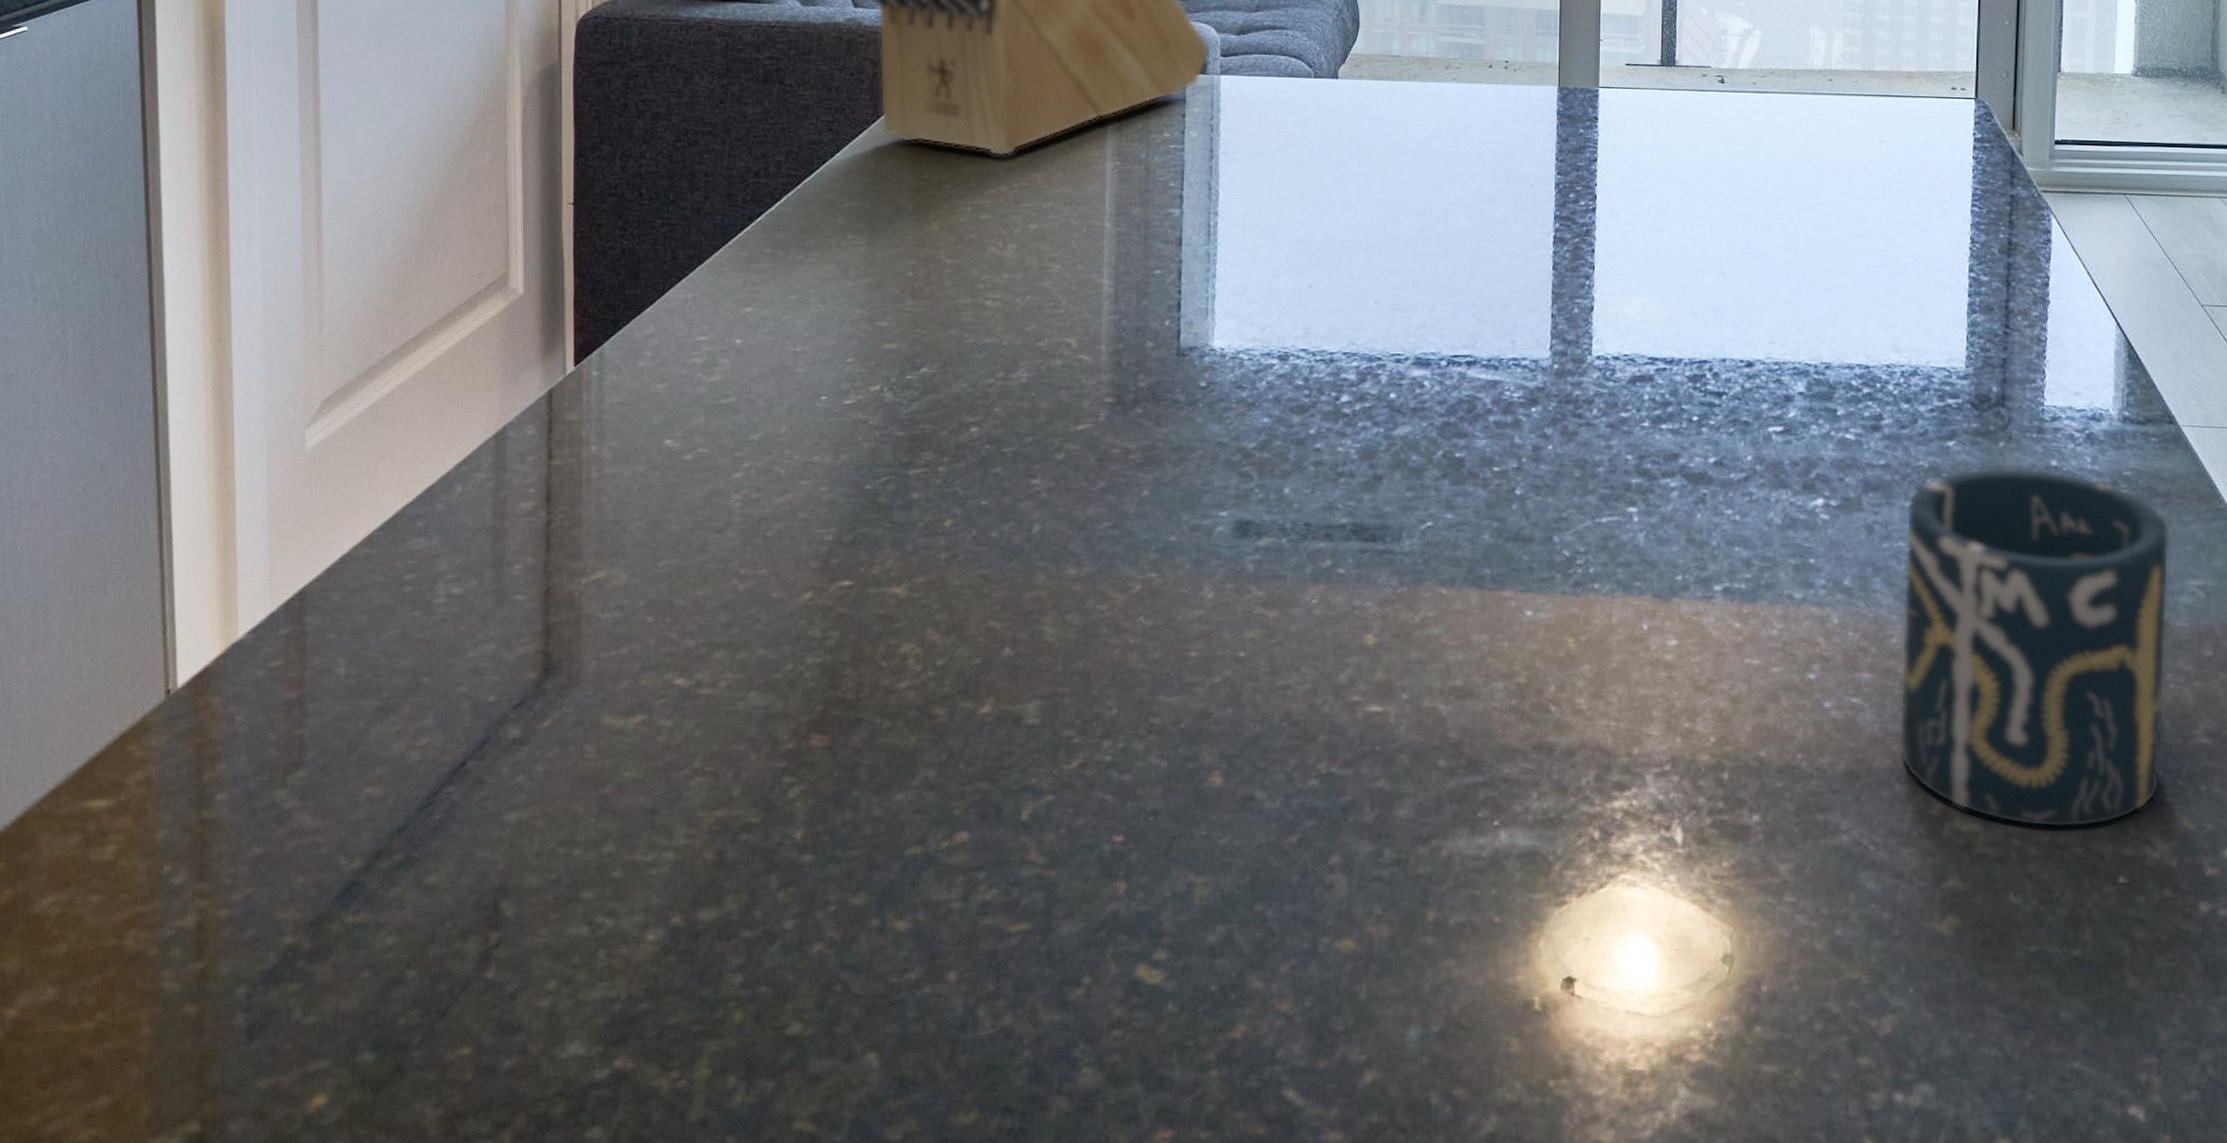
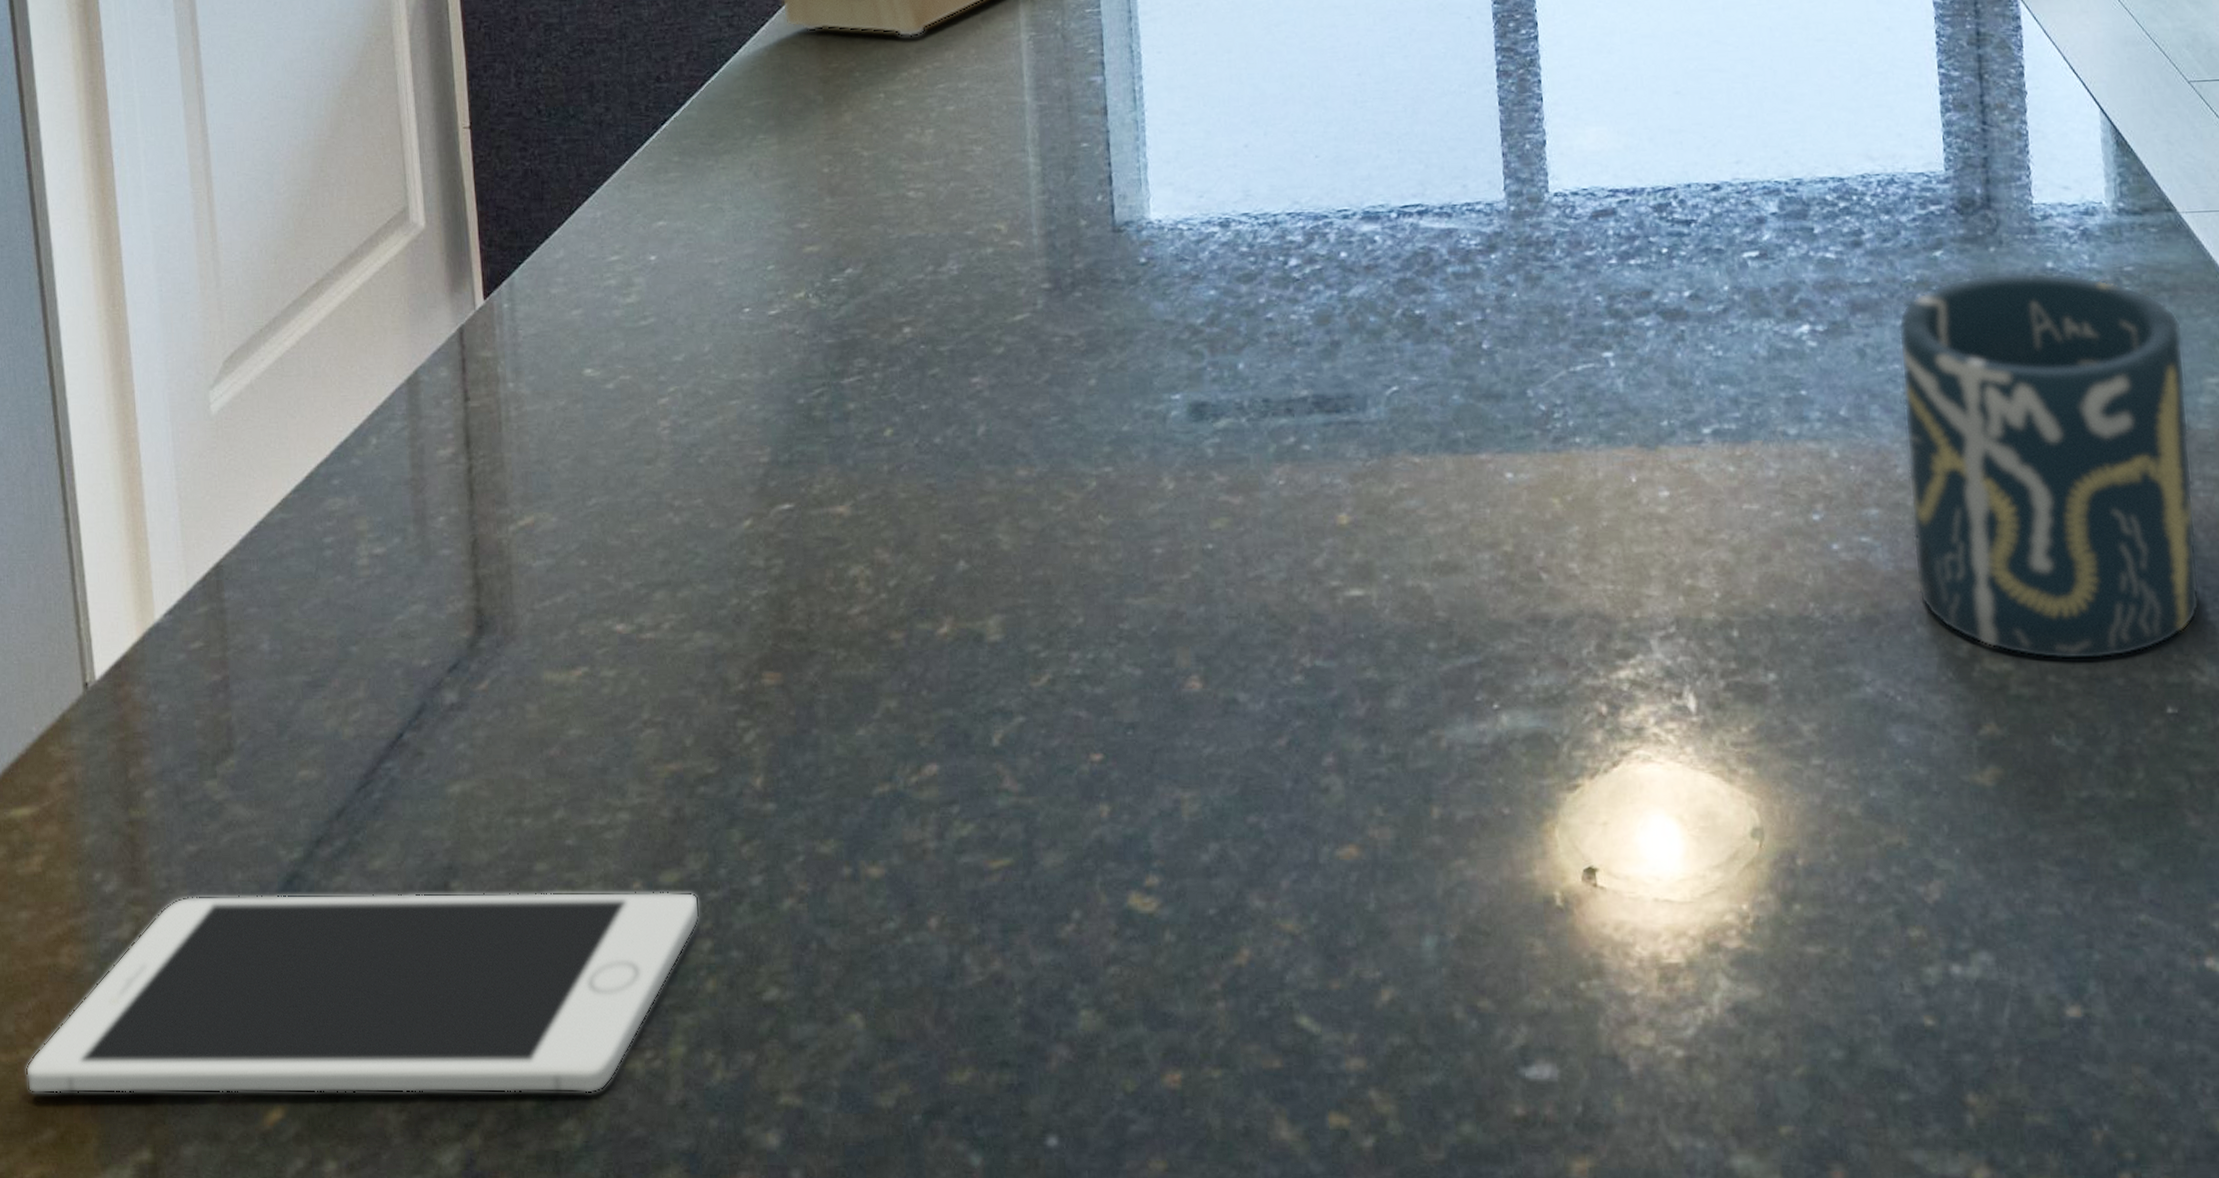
cell phone: none [86,894,734,1106] -> present [25,892,700,1094]

